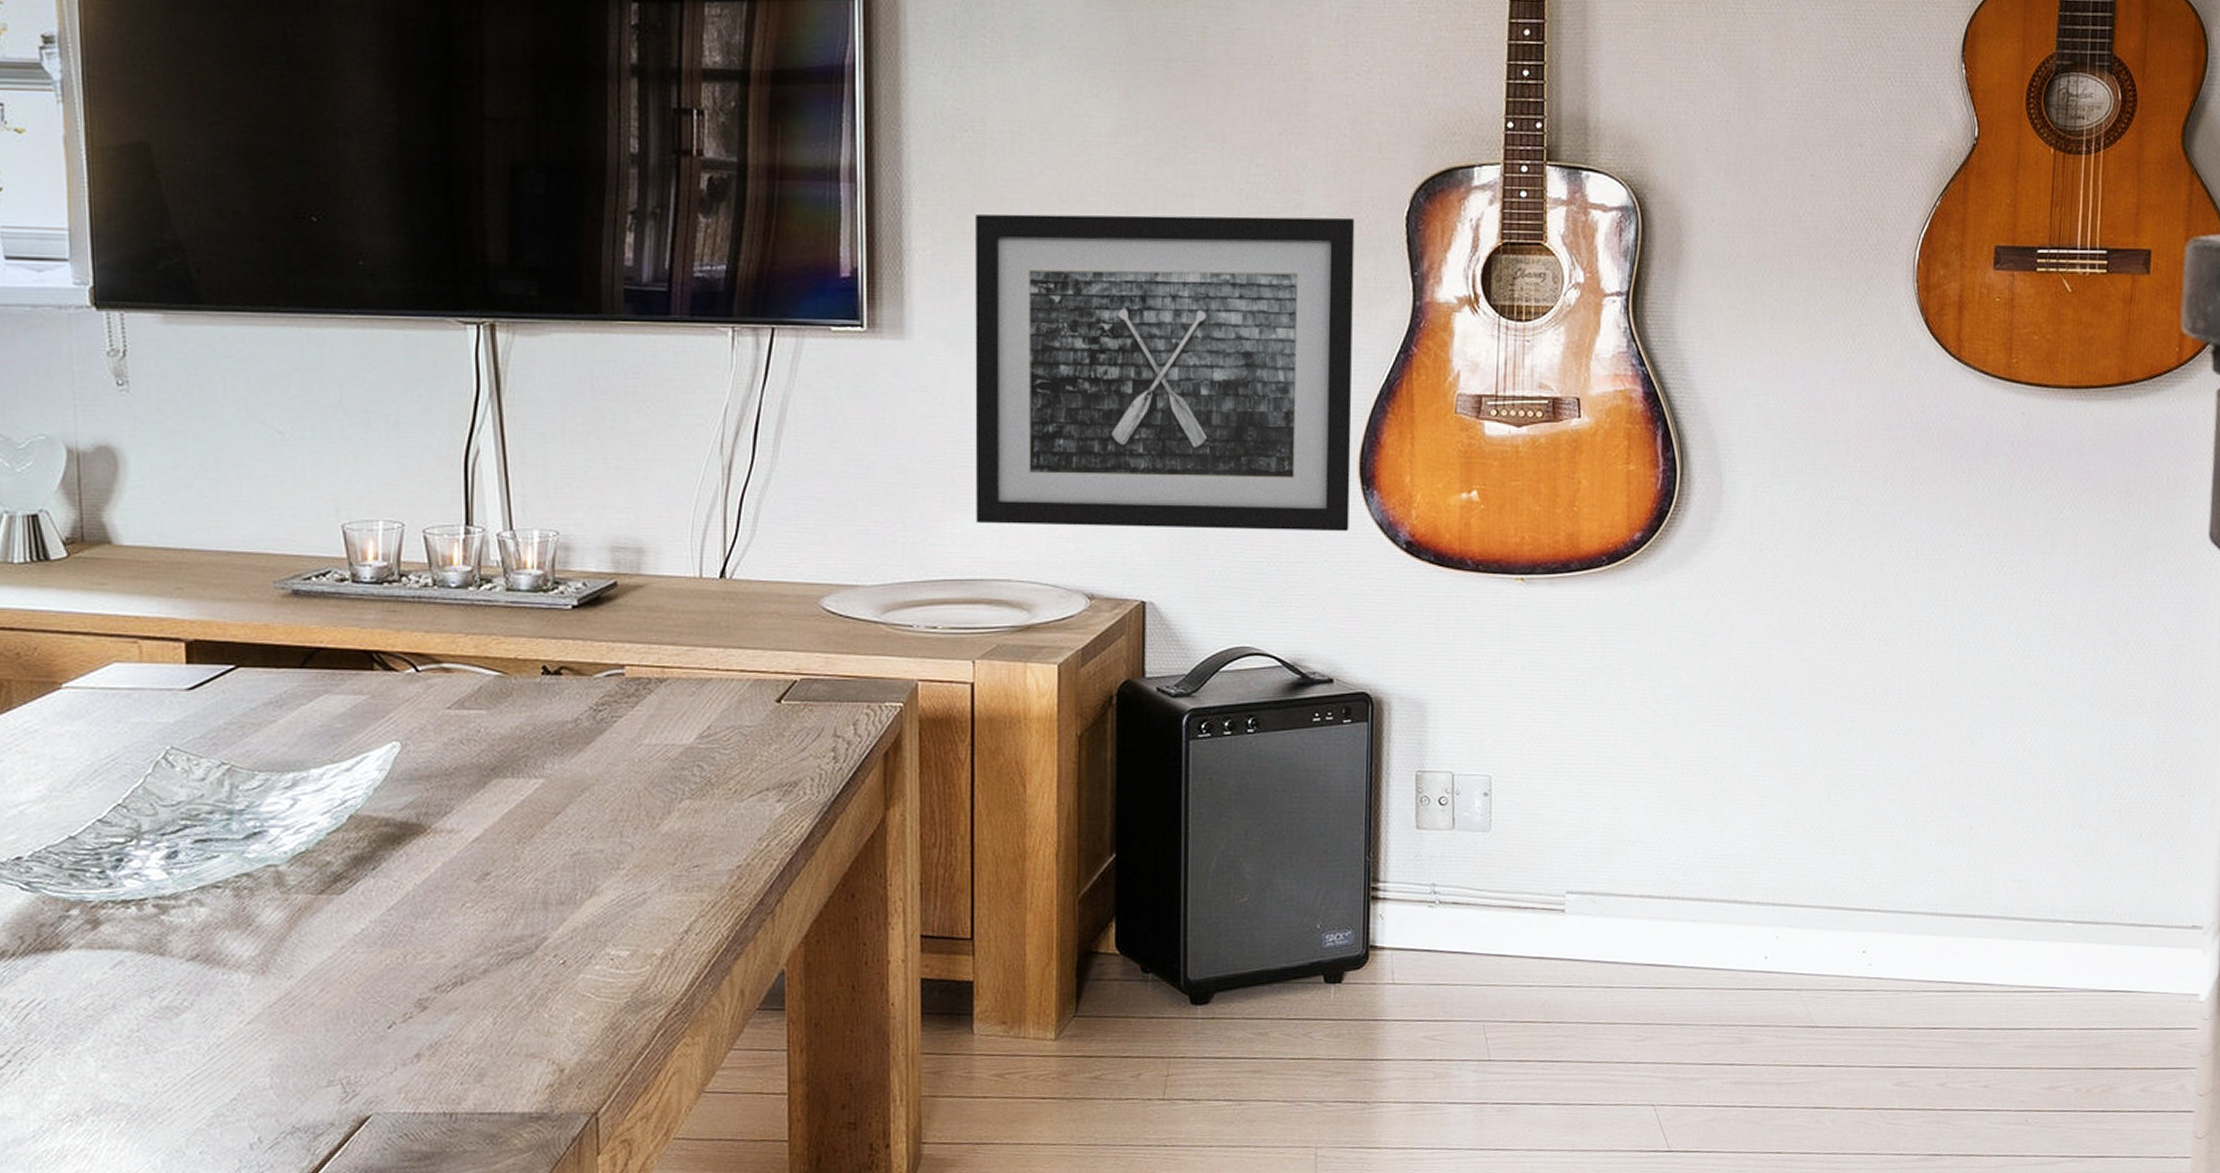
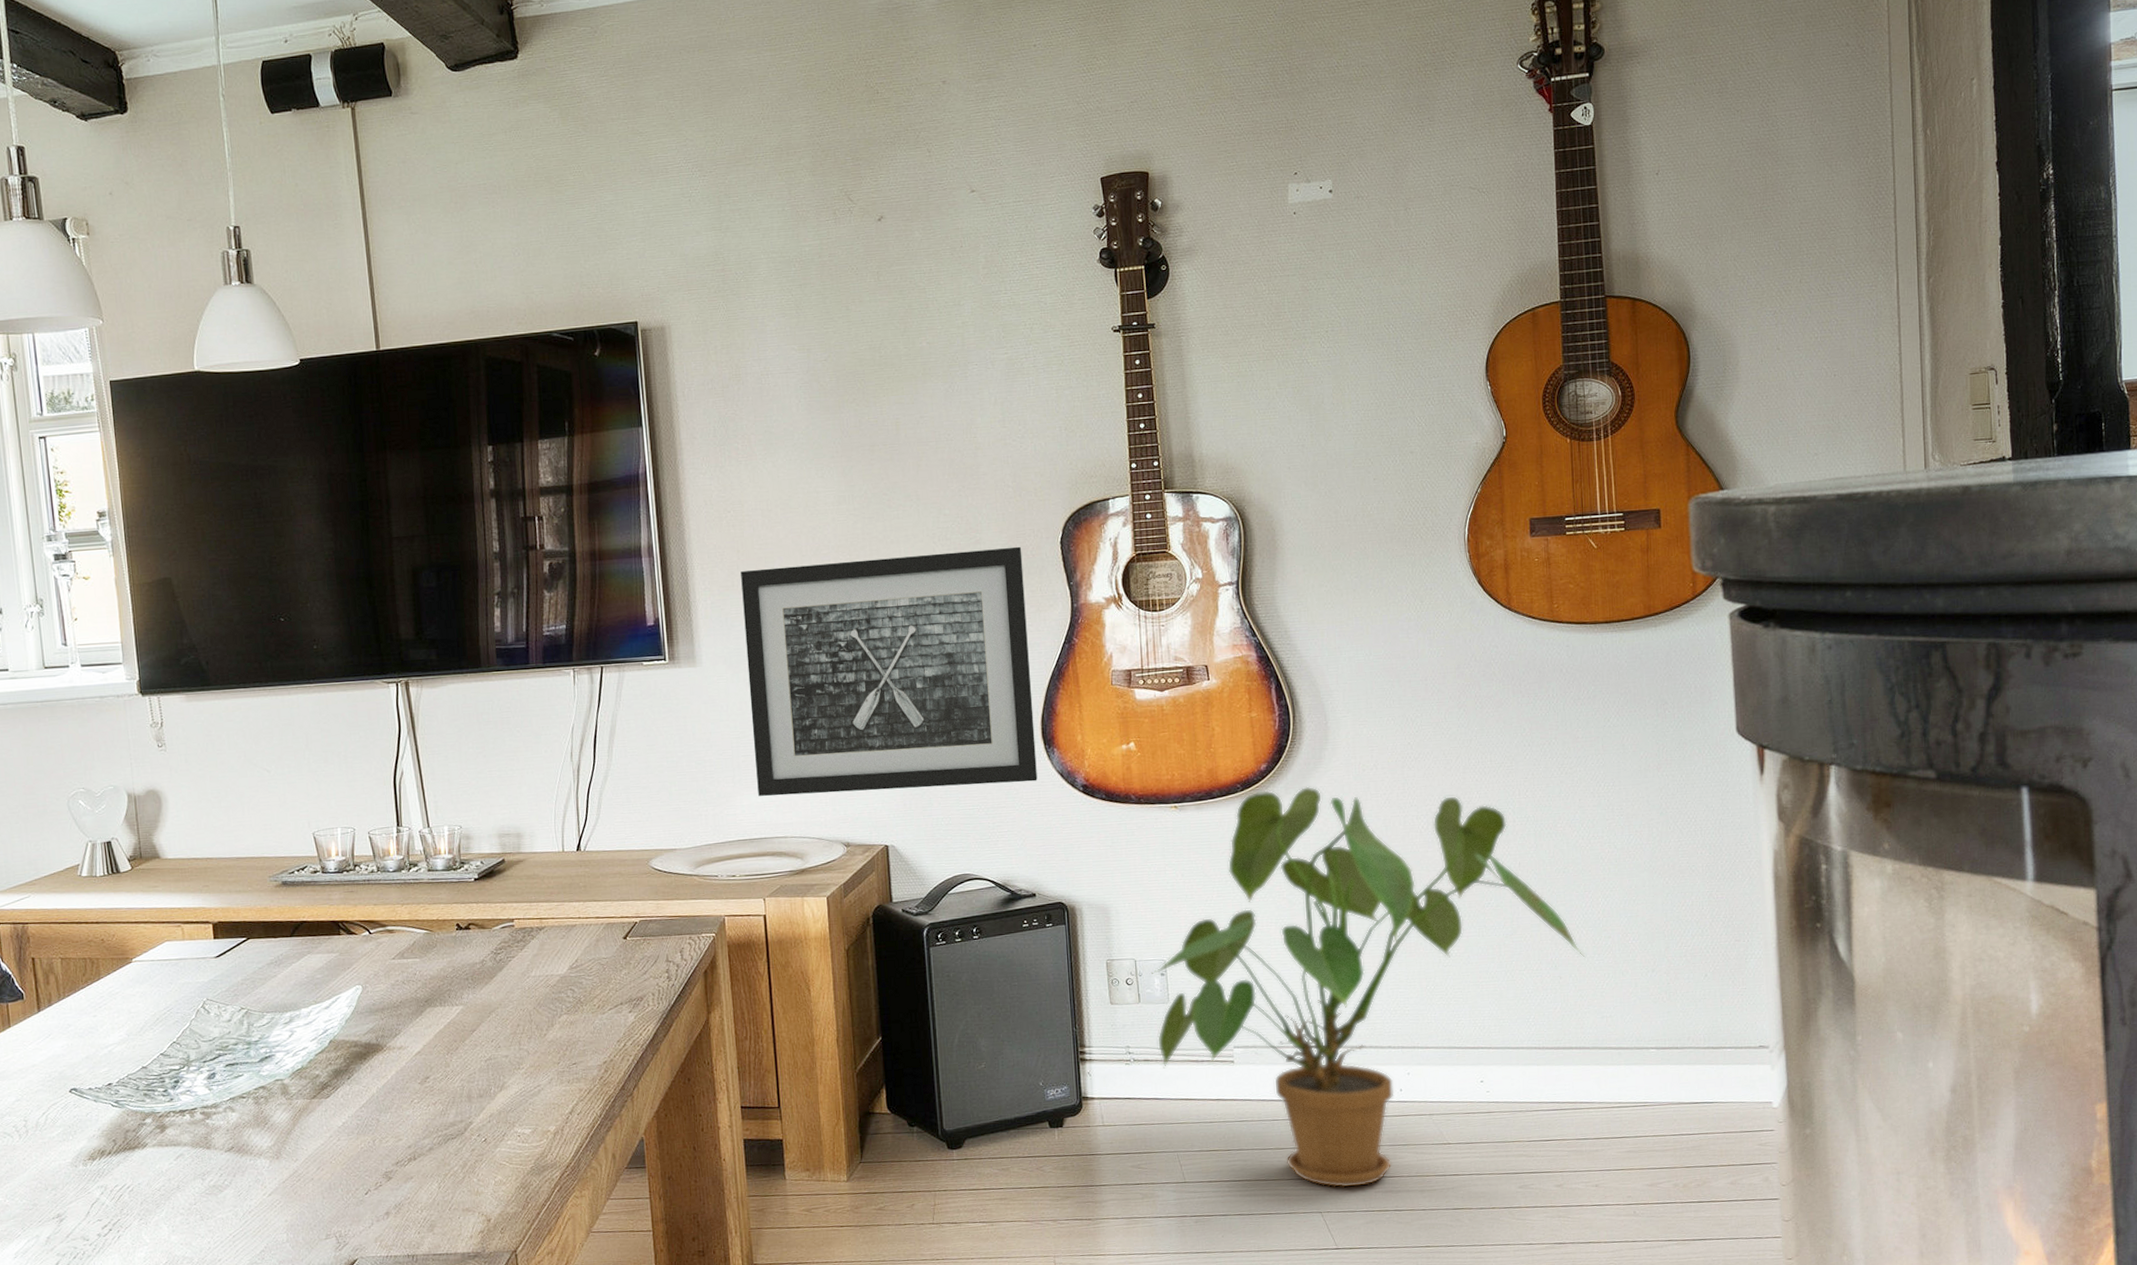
house plant: none [1469,565,2003,1077] -> present [1149,786,1586,1188]

